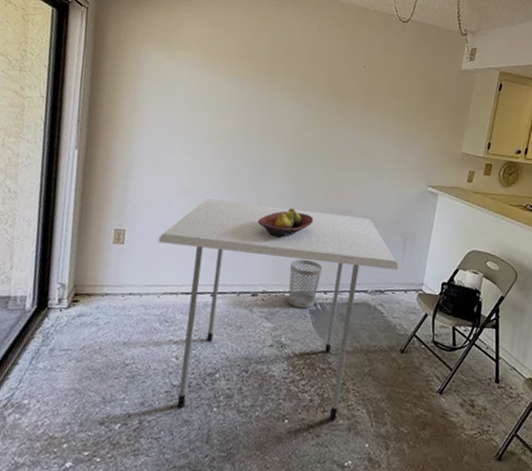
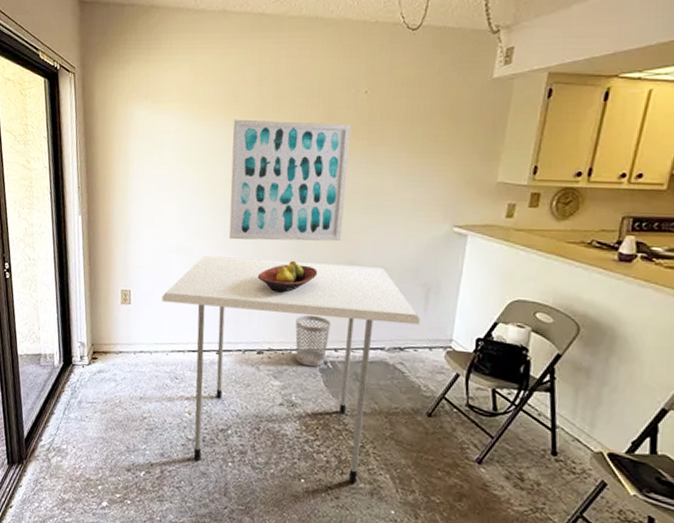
wall art: none [232,74,351,193] -> present [228,119,352,242]

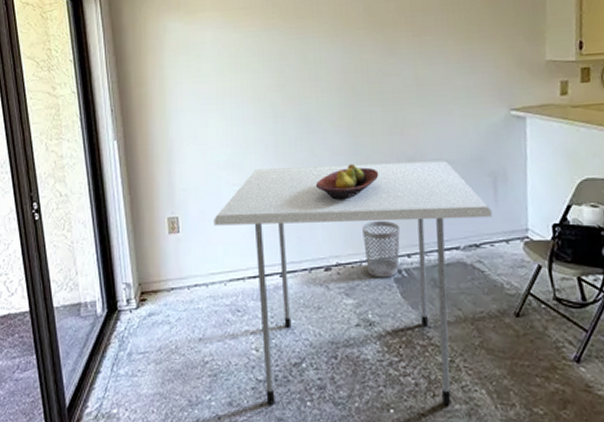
wall art: present [228,119,352,242] -> none [272,17,399,149]

